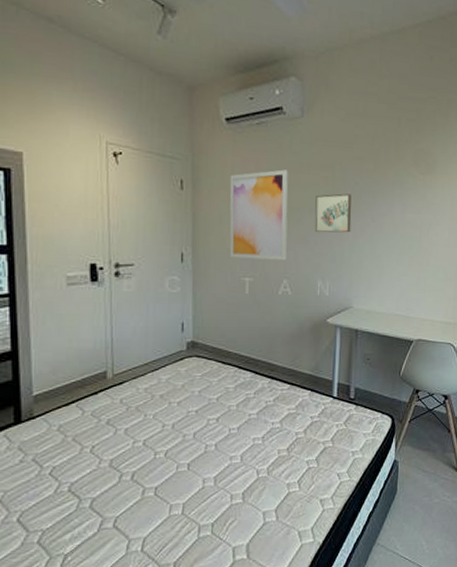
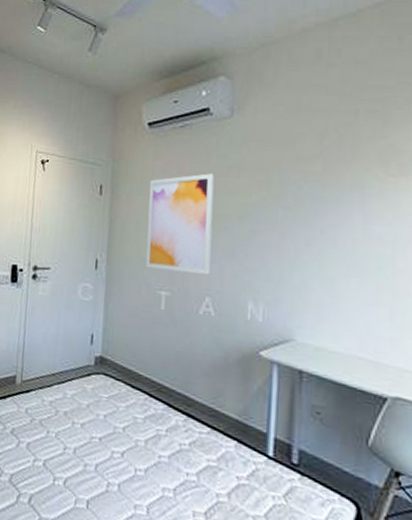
wall art: present [314,193,352,233] -> none [244,200,293,247]

